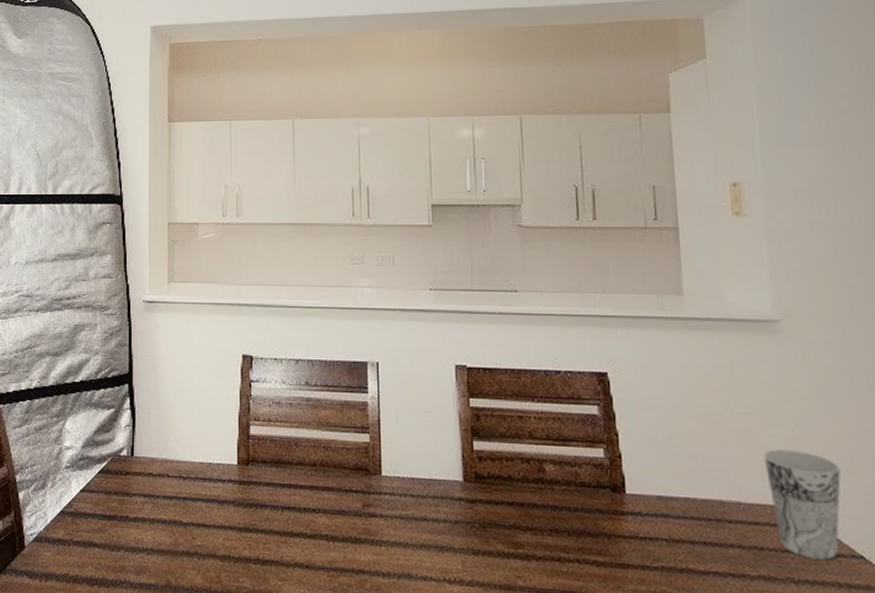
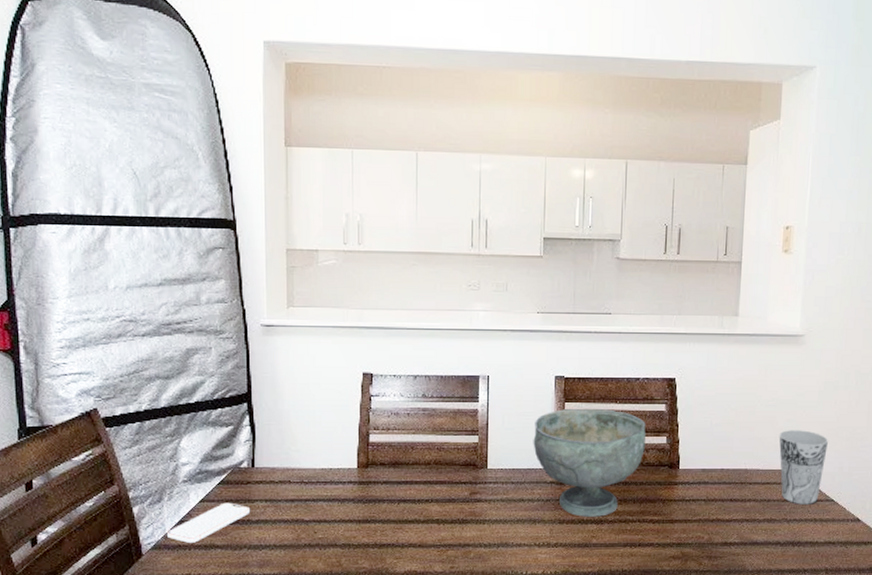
smartphone: none [49,494,128,538] -> present [167,502,250,543]
decorative bowl: none [434,405,578,550] -> present [533,408,646,517]

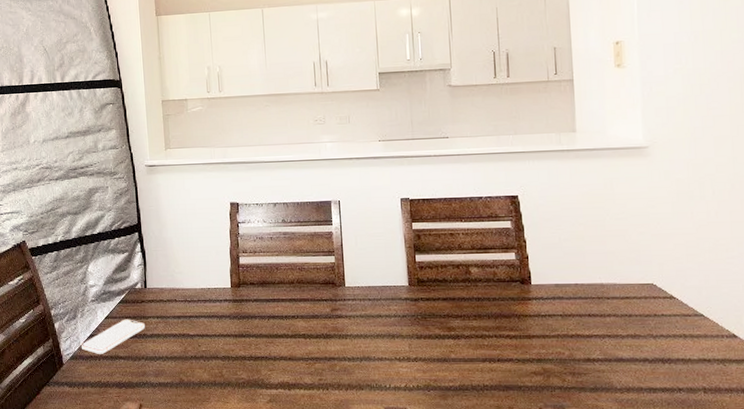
decorative bowl: present [533,408,646,517] -> none [385,227,495,332]
cup: present [779,430,828,504] -> none [633,243,689,320]

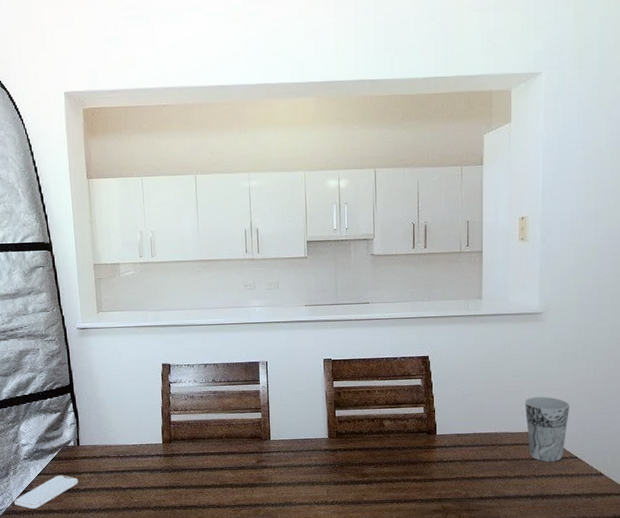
cup: none [633,243,689,320] -> present [524,396,569,462]

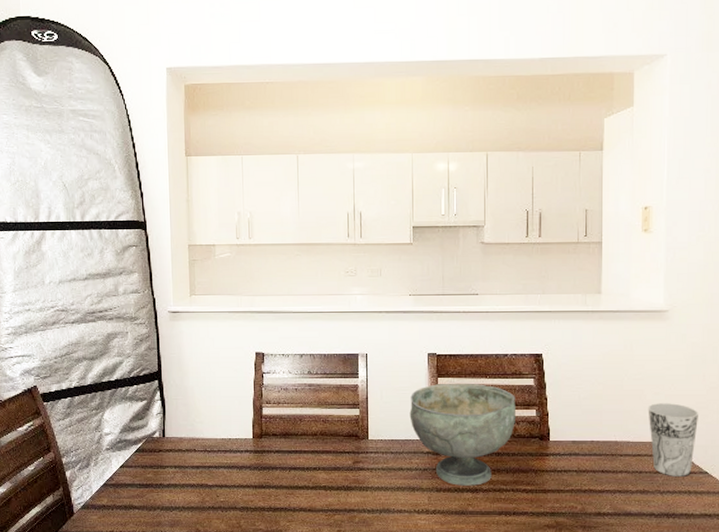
smartphone: present [14,475,78,509] -> none [94,468,162,504]
decorative bowl: none [308,385,406,478] -> present [409,383,517,486]

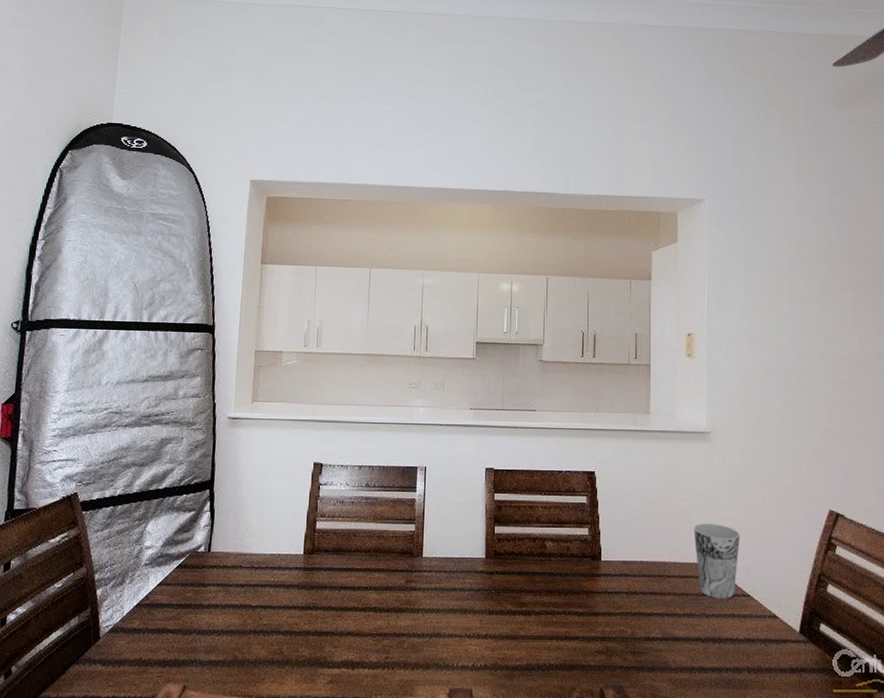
decorative bowl: present [409,383,517,486] -> none [465,499,570,608]

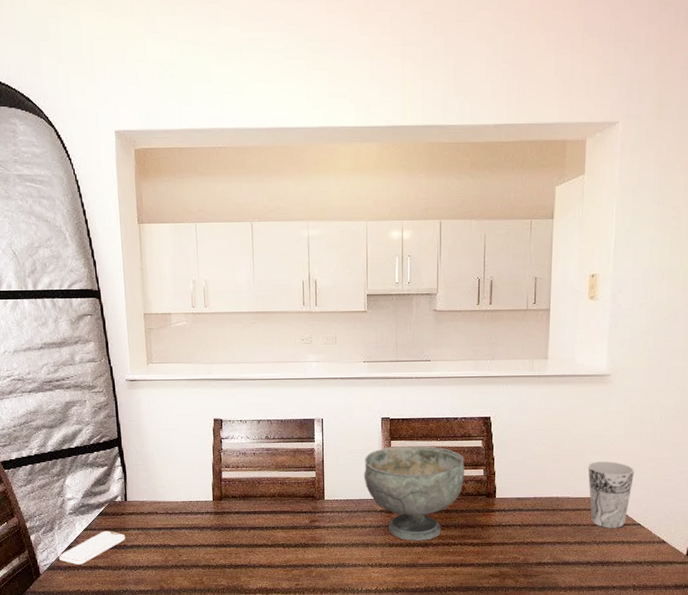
smartphone: none [125,586,202,627] -> present [59,531,125,564]
decorative bowl: none [465,499,570,608] -> present [364,445,465,541]

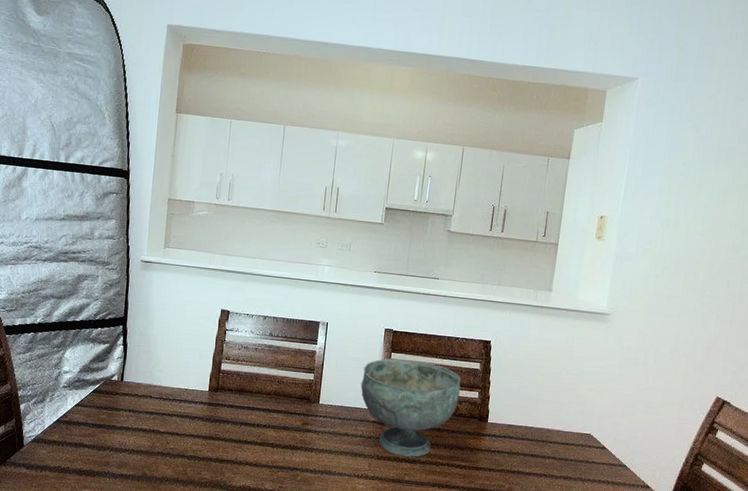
smartphone: present [59,531,125,564] -> none [46,408,115,440]
cup: present [587,461,634,528] -> none [578,397,625,468]

